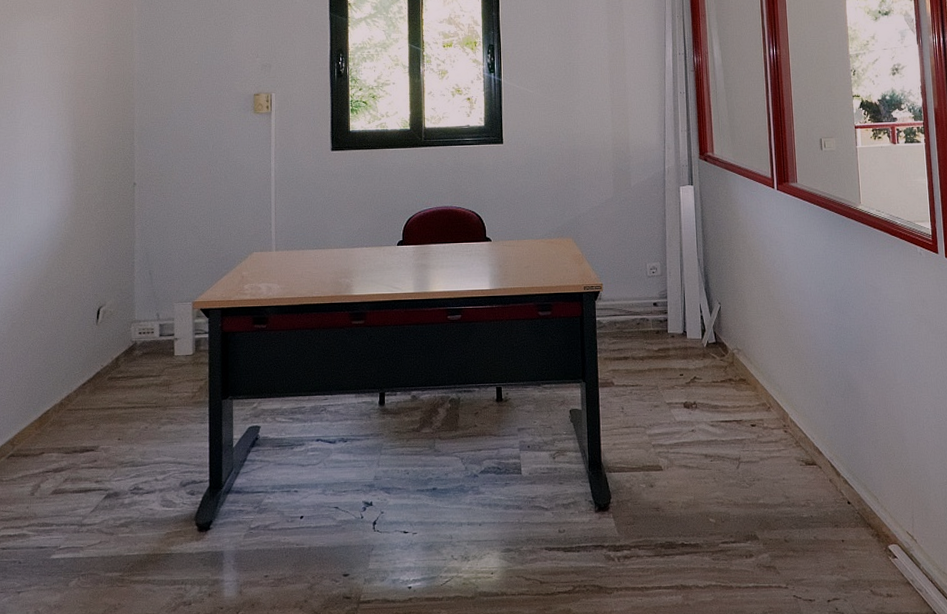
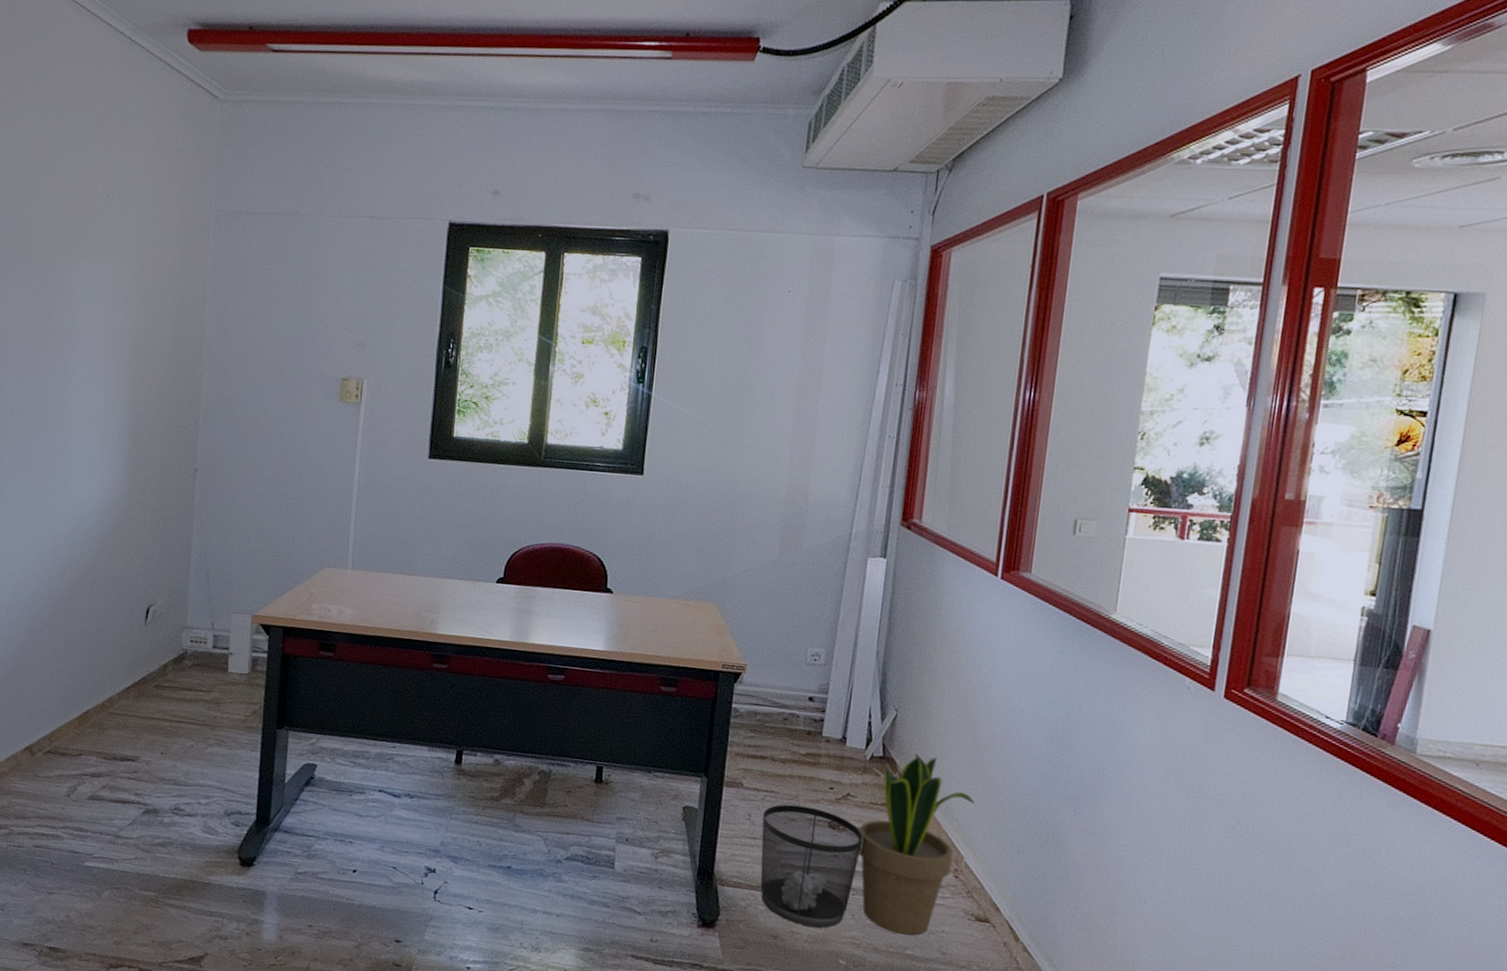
waste bin: none [632,393,712,494] -> present [760,804,864,928]
potted plant: none [707,335,789,487] -> present [858,753,975,936]

